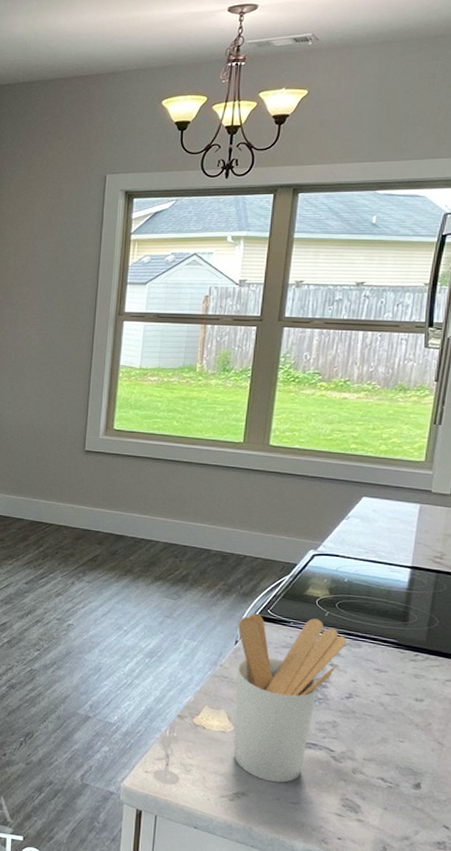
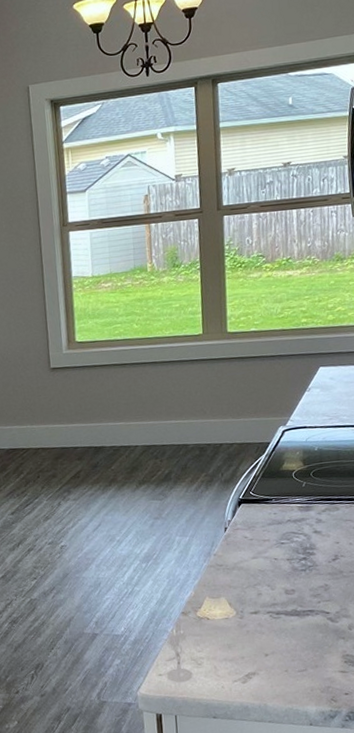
utensil holder: present [234,613,347,783] -> none [224,491,326,657]

